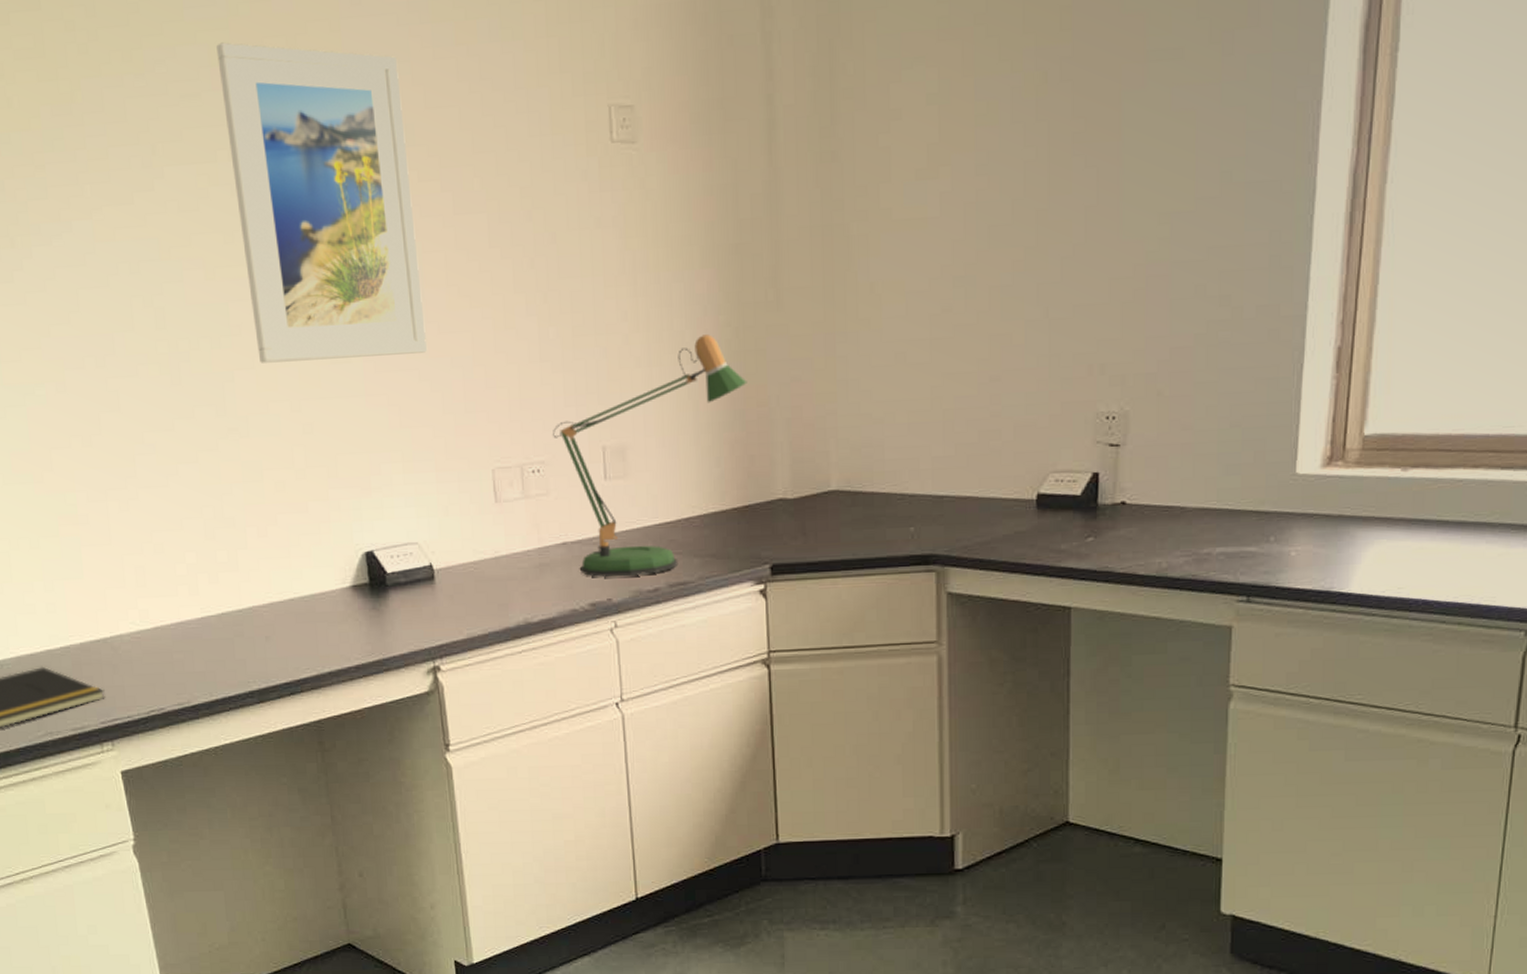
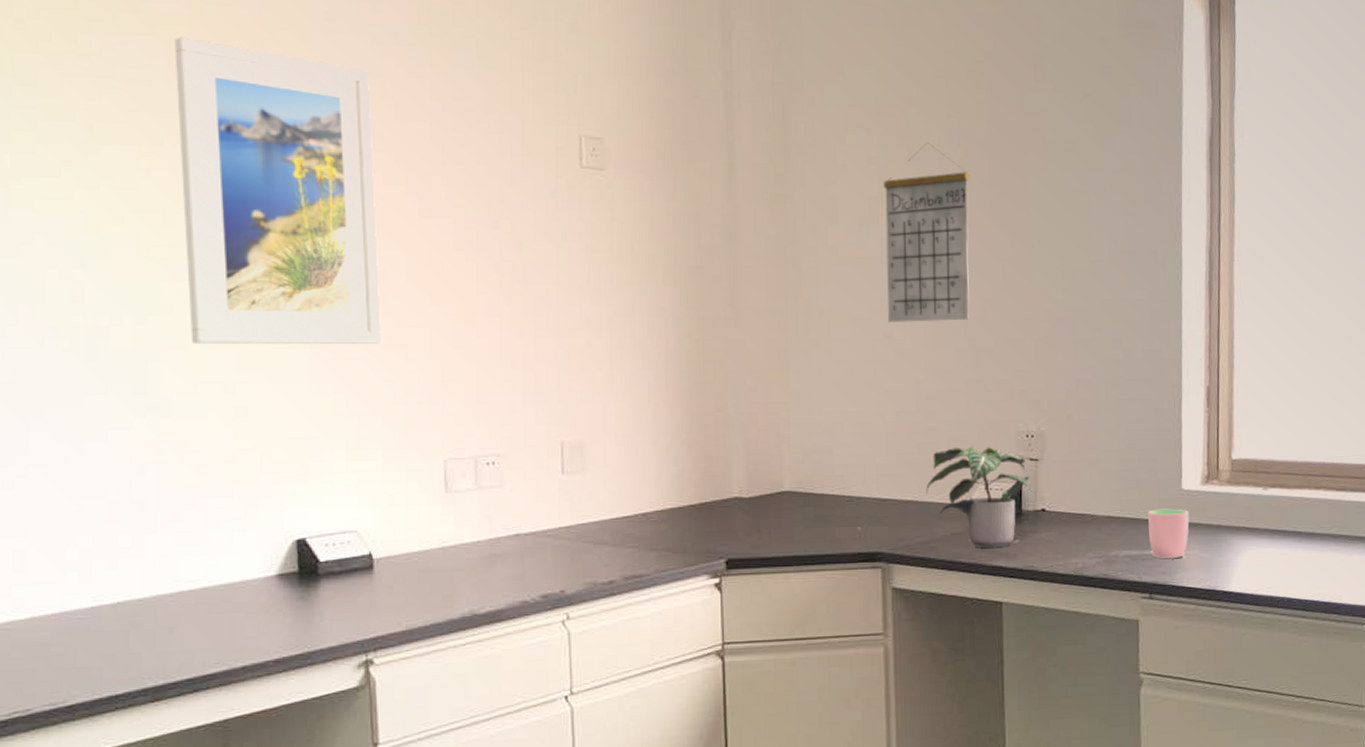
desk lamp: present [553,334,747,577] -> none [510,344,706,569]
calendar: none [944,68,1049,293] -> present [883,142,970,322]
potted plant: none [987,433,1112,548] -> present [926,446,1033,548]
cup: none [1251,497,1303,555] -> present [1148,508,1189,558]

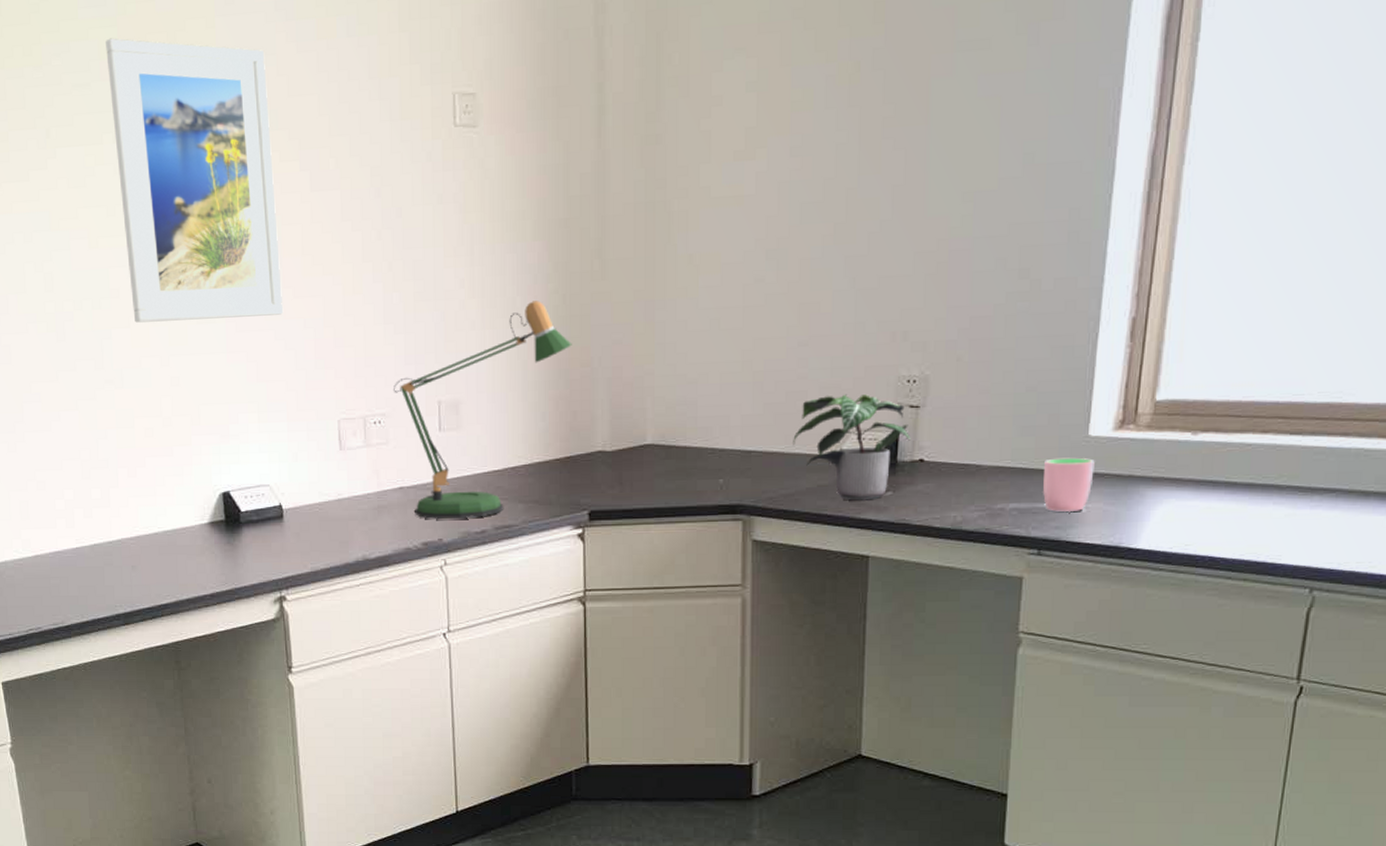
desk lamp: none [510,344,706,569] -> present [394,300,572,519]
calendar: present [883,142,970,322] -> none [760,58,861,265]

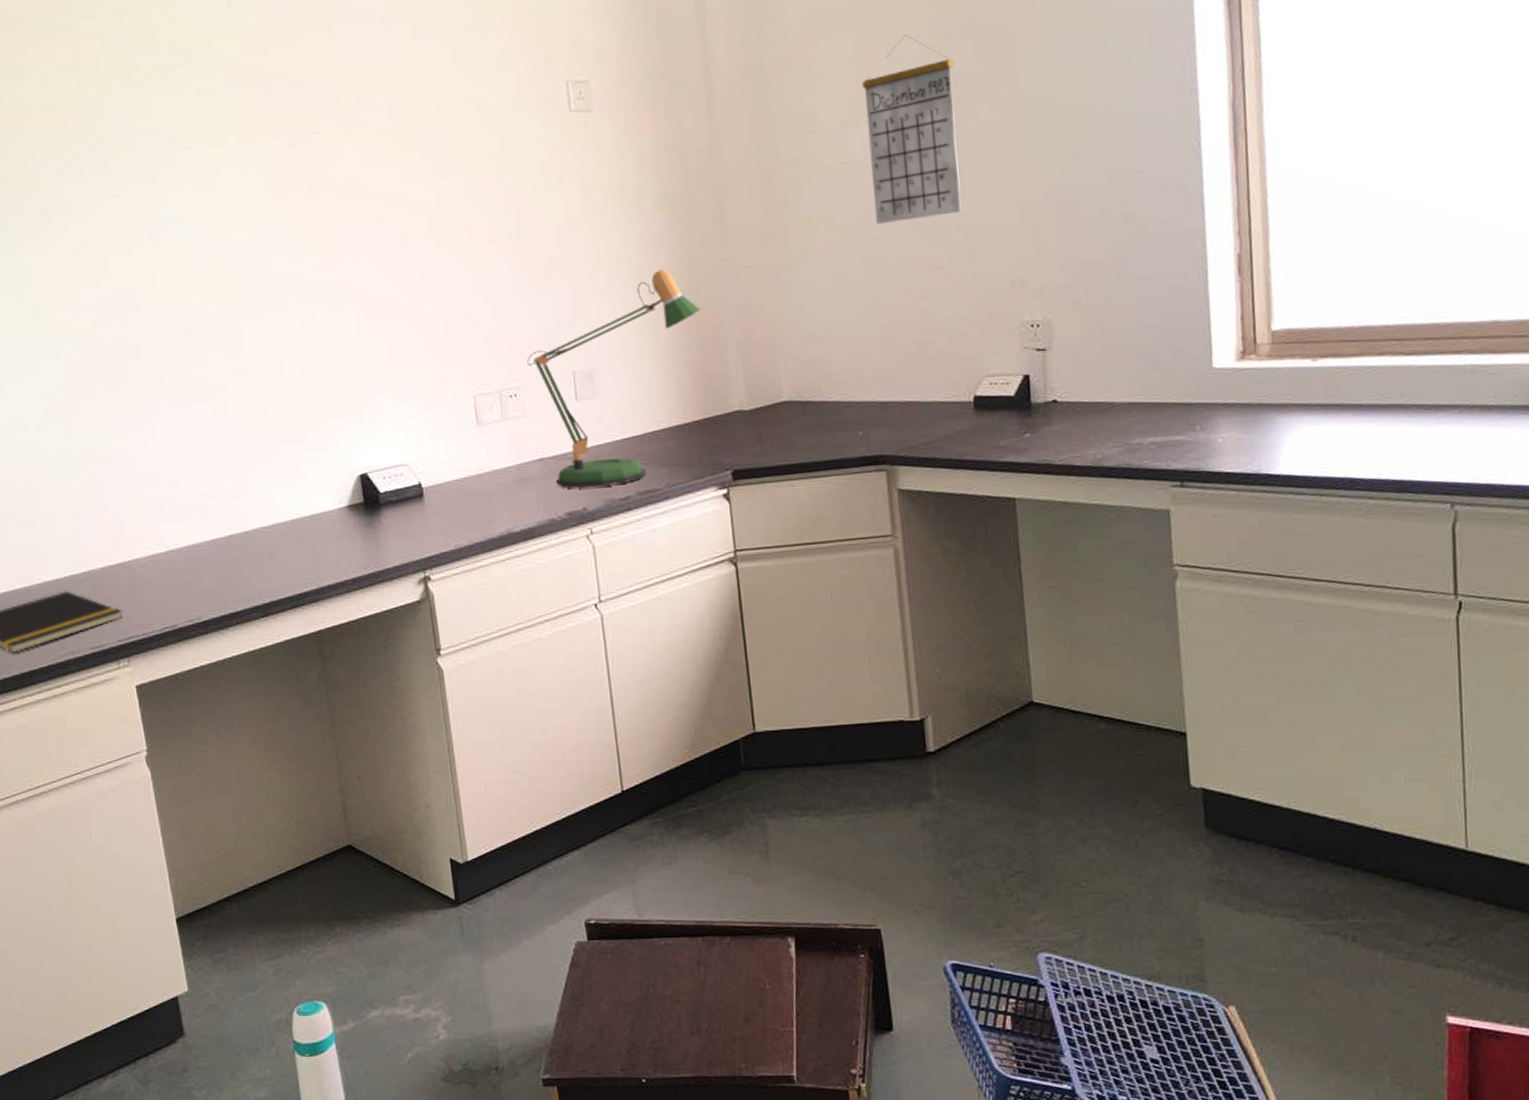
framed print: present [106,38,284,323] -> none [228,47,413,312]
calendar: none [760,58,861,265] -> present [862,34,961,224]
potted plant: present [793,394,911,501] -> none [926,341,1042,445]
cup: present [1043,457,1095,512] -> none [1174,389,1224,443]

